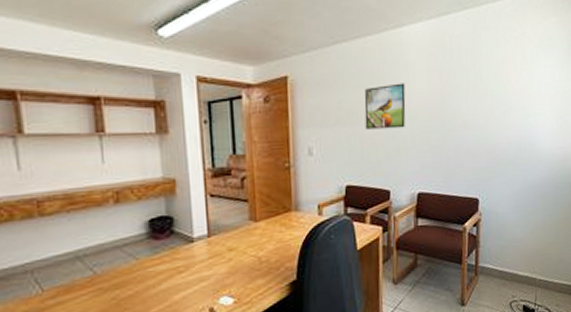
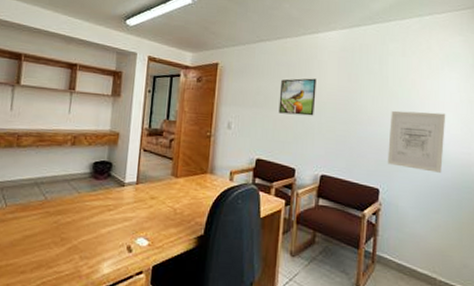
wall art: none [485,107,542,173] -> present [388,110,446,173]

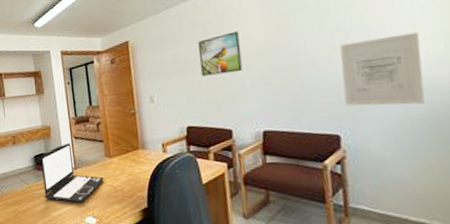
laptop: none [95,154,166,221] -> present [41,143,104,203]

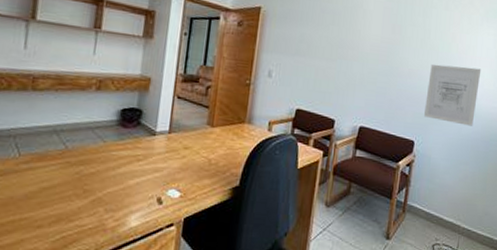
laptop: present [41,143,104,203] -> none [122,101,200,172]
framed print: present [198,31,243,77] -> none [321,27,361,67]

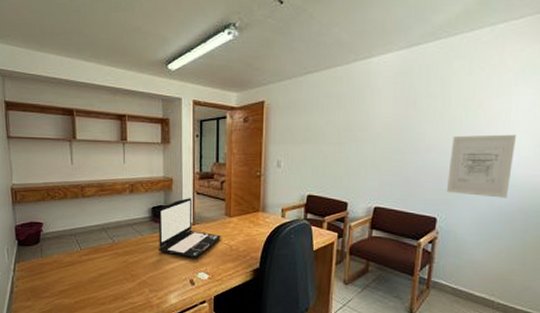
laptop: none [122,101,200,172] -> present [158,198,221,258]

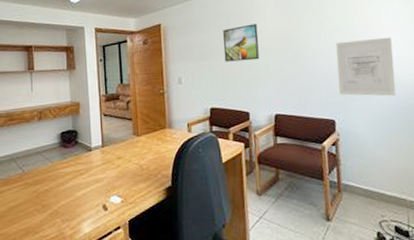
laptop: present [158,198,221,258] -> none [68,120,131,182]
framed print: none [329,108,370,148] -> present [223,23,260,62]

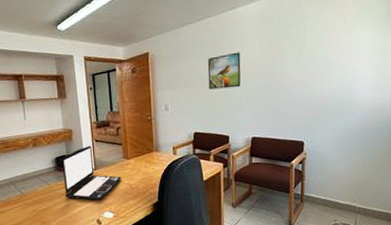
laptop: none [68,120,131,182] -> present [62,146,122,200]
wall art: present [335,37,396,97] -> none [309,65,361,120]

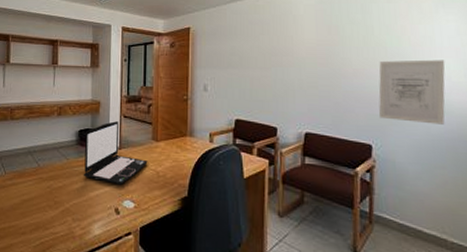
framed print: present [207,52,241,90] -> none [254,34,294,73]
wall art: none [309,65,361,120] -> present [378,59,445,125]

